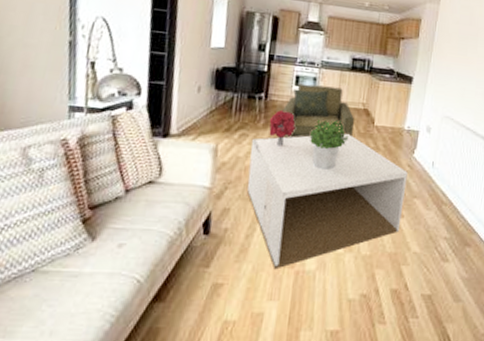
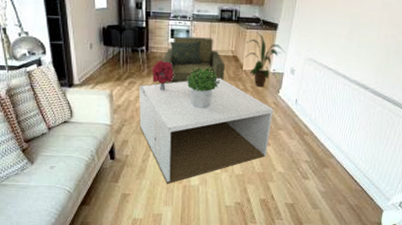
house plant: none [377,85,420,146] -> present [245,32,285,87]

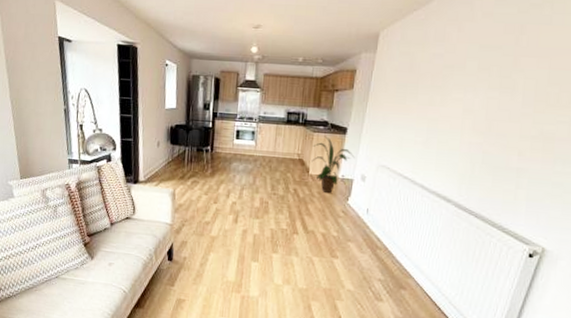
coffee table: present [138,77,273,184] -> none [199,181,342,293]
bouquet: present [151,61,174,91] -> none [215,161,238,192]
armchair: present [162,36,226,84] -> none [226,137,291,185]
potted plant: present [186,66,220,108] -> none [250,168,285,213]

